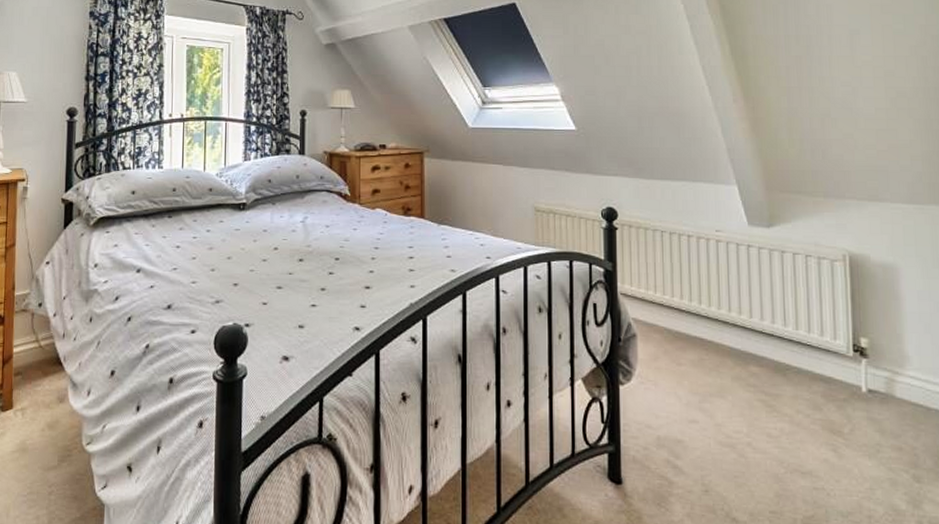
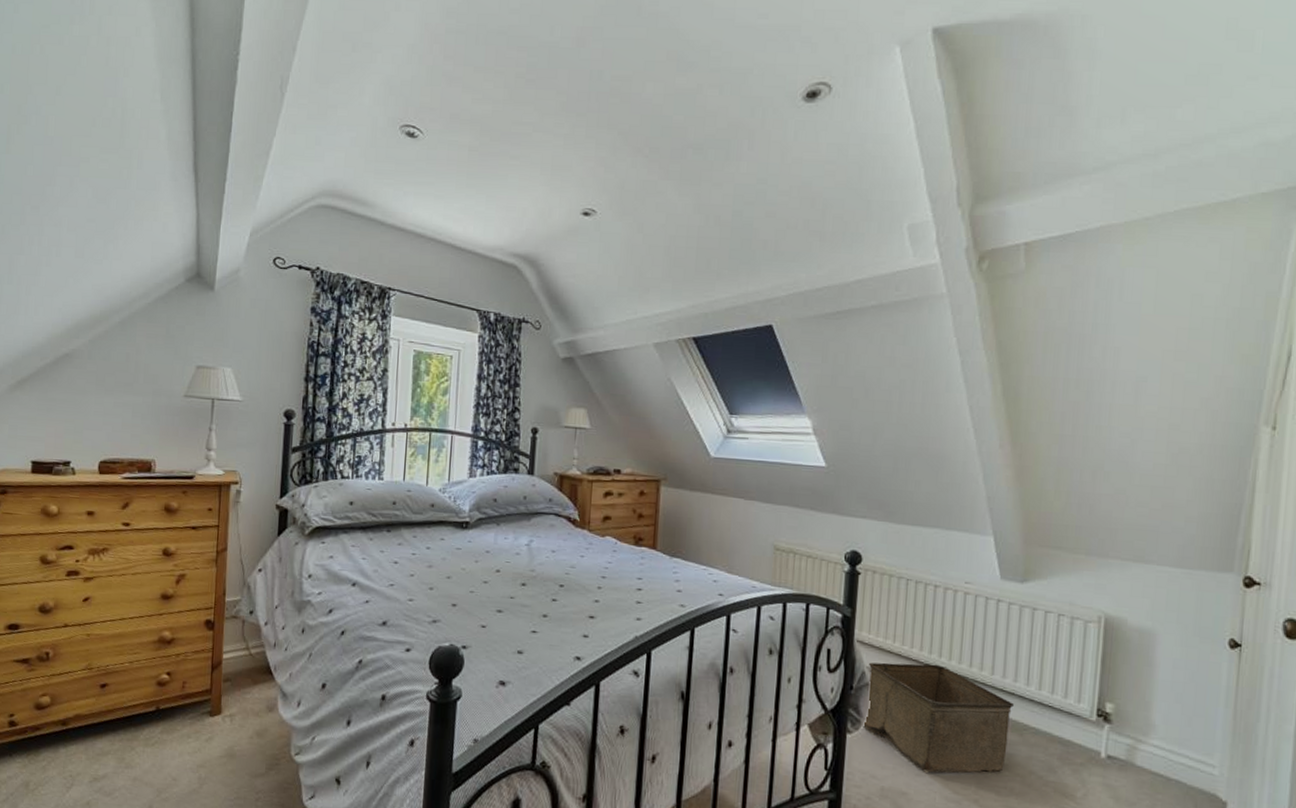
storage bin: none [633,311,774,419] -> present [862,662,1014,774]

